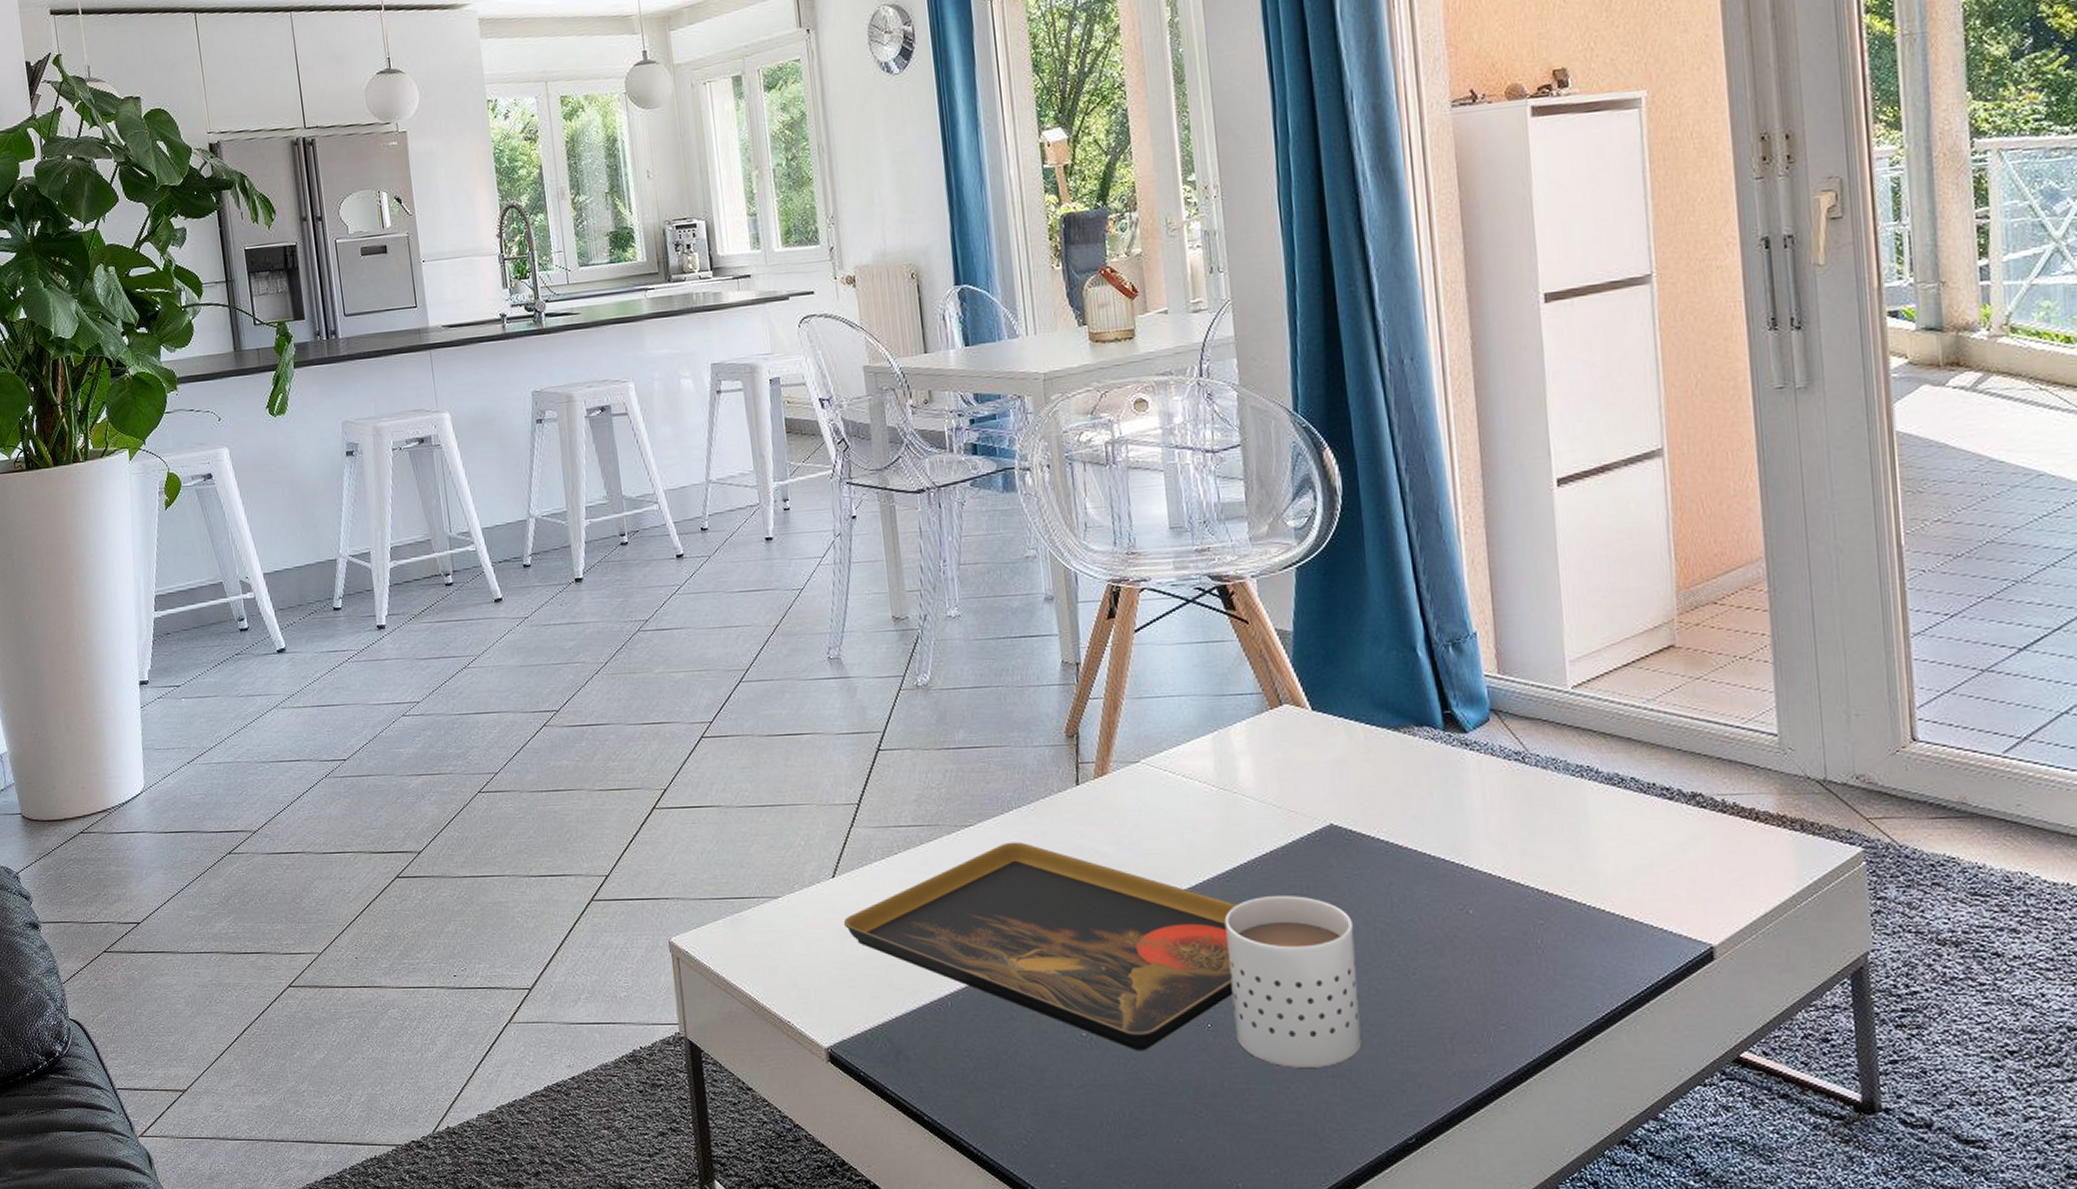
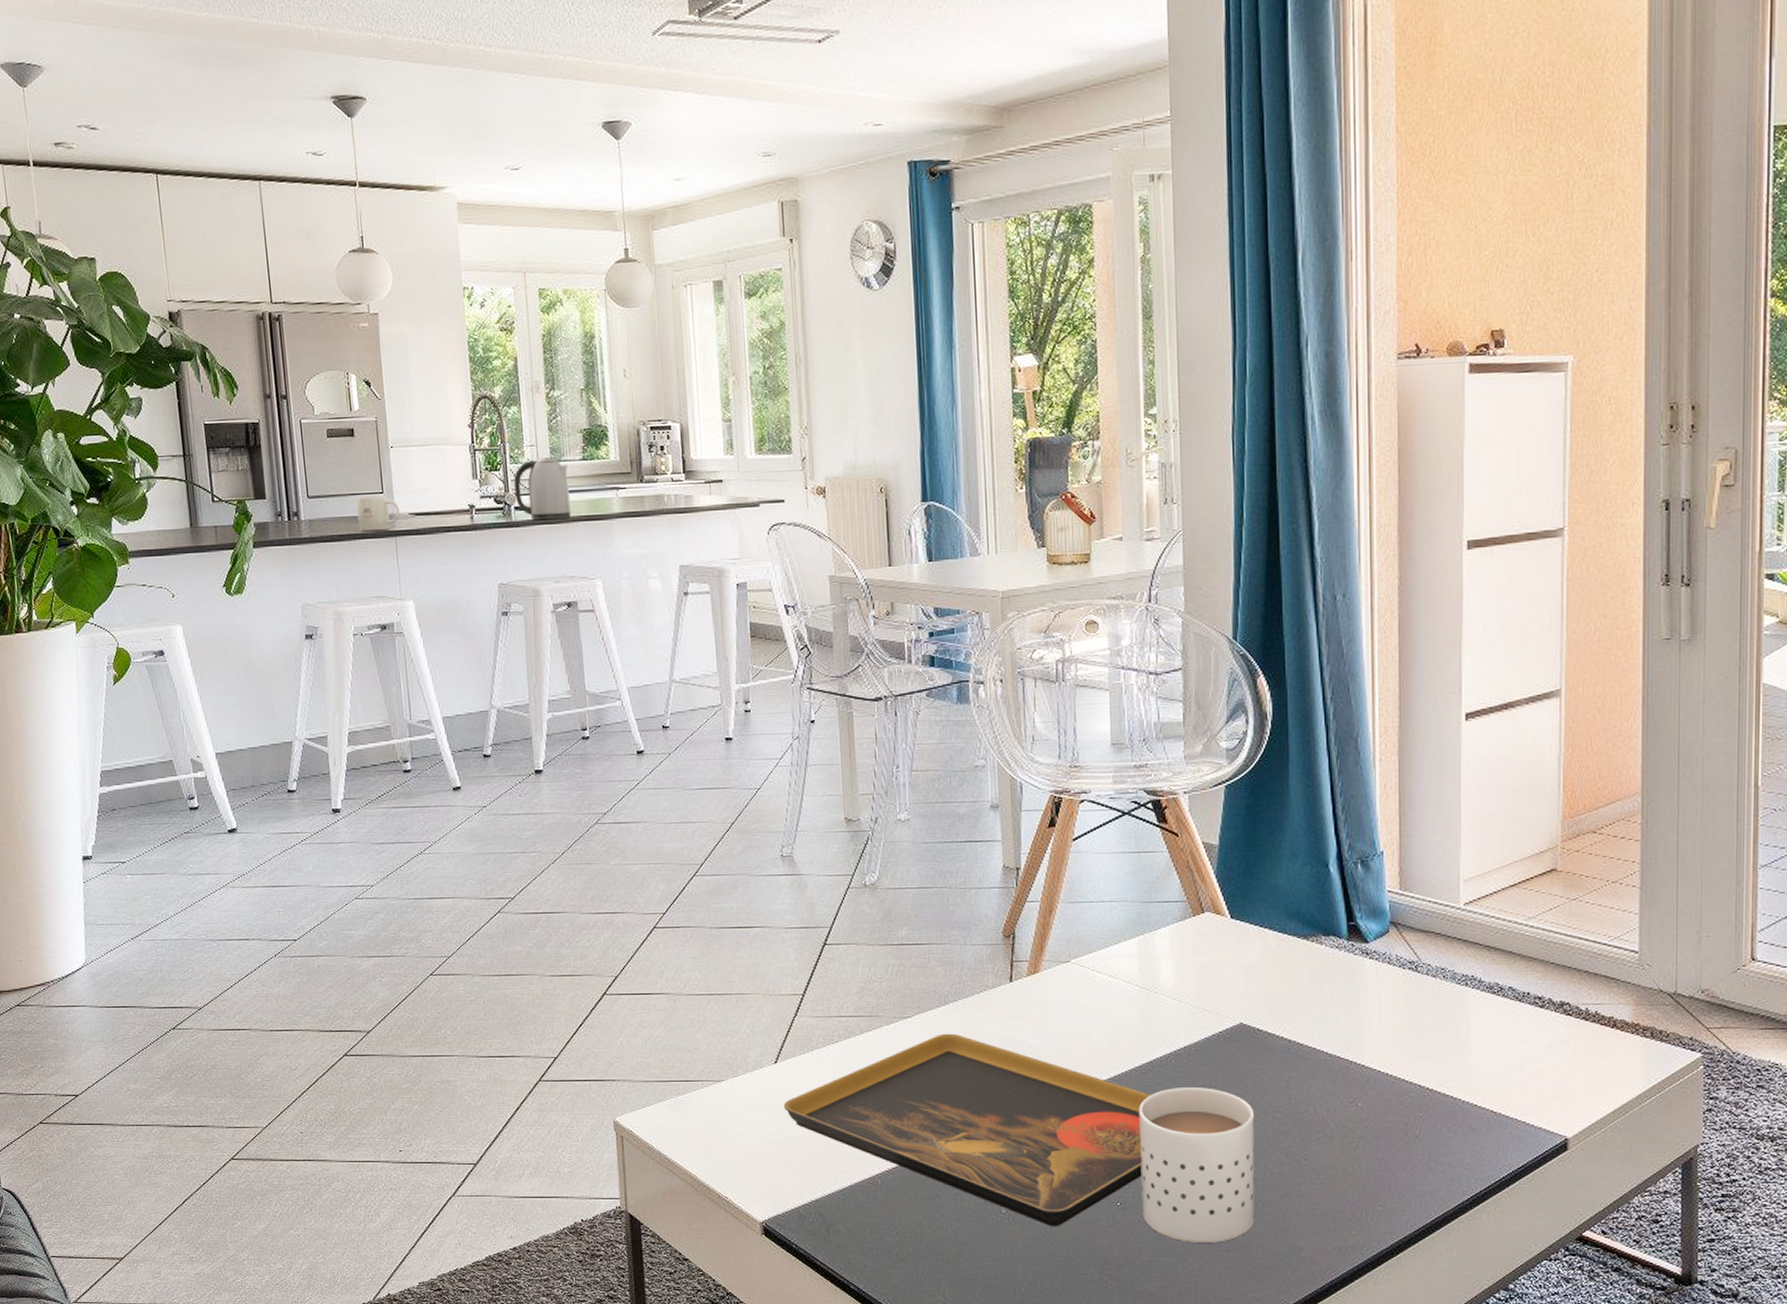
mug: none [391,309,434,347] -> present [356,495,400,532]
kettle: none [543,261,601,327] -> present [514,456,571,521]

